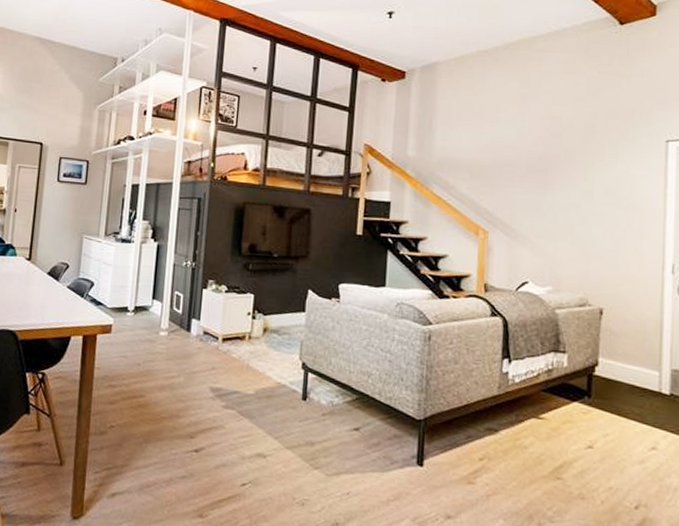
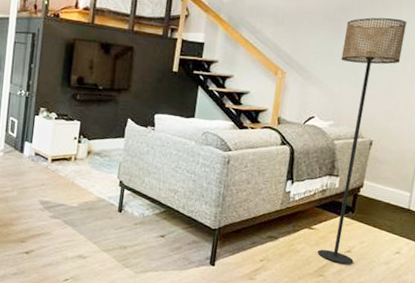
floor lamp: none [551,166,626,464] -> present [318,17,407,264]

